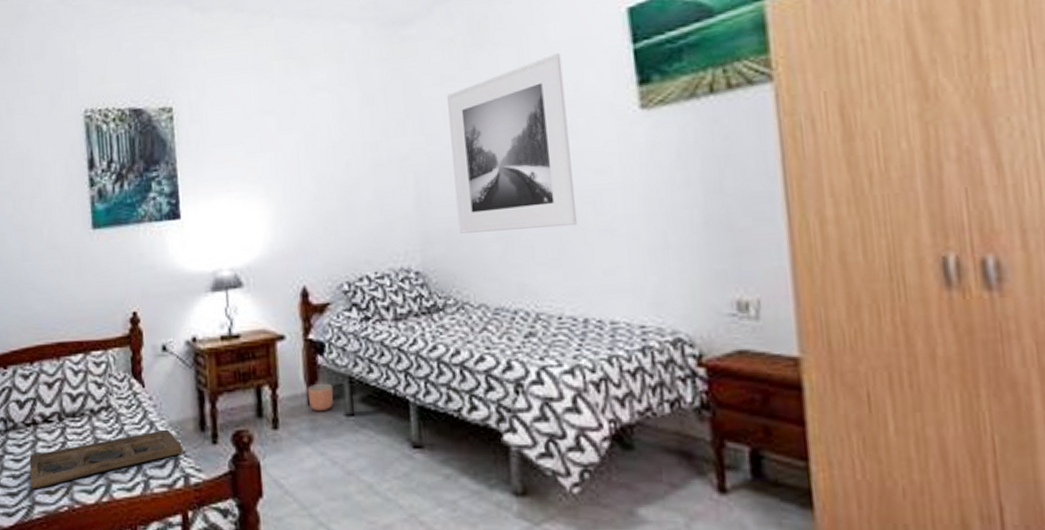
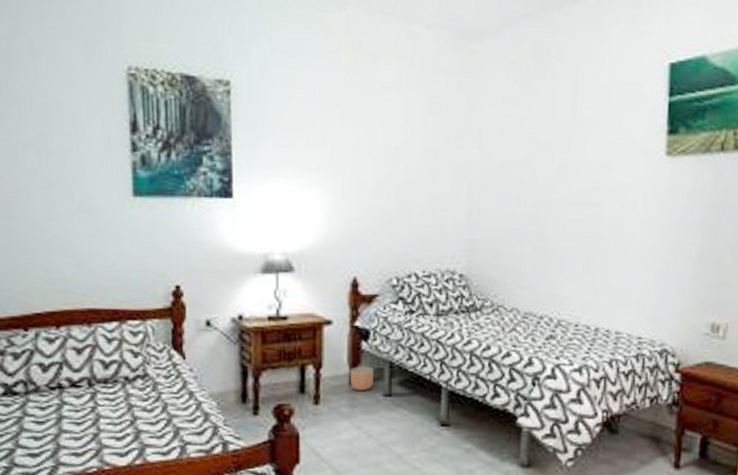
decorative tray: present [29,429,182,489] -> none [54,399,222,451]
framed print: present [447,52,578,234] -> none [502,93,610,249]

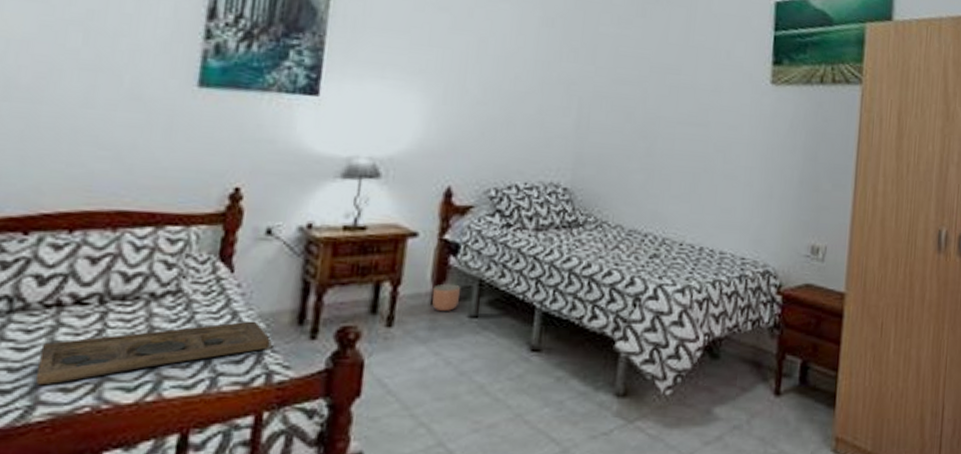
decorative tray: none [54,399,222,451] -> present [35,321,270,386]

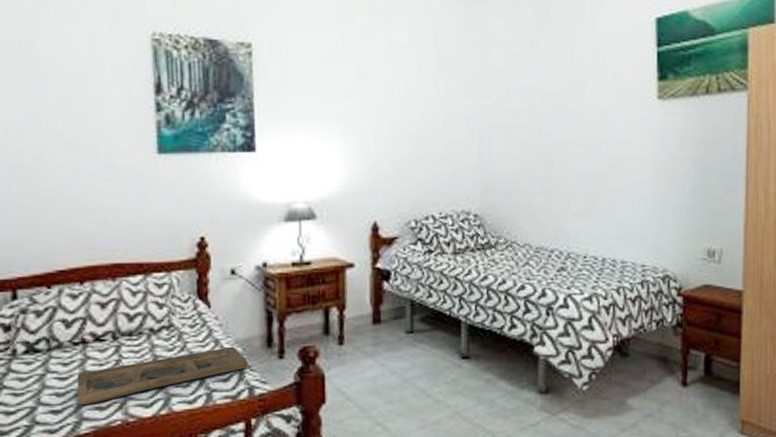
planter: present [432,284,460,312] -> none [372,306,395,330]

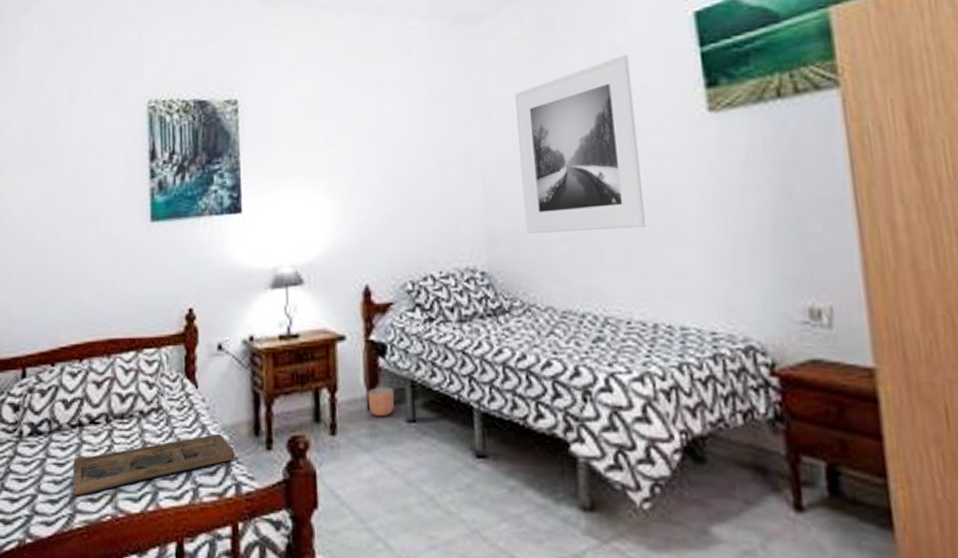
planter: none [372,306,395,330] -> present [367,388,394,418]
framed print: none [512,45,605,186] -> present [515,54,647,234]

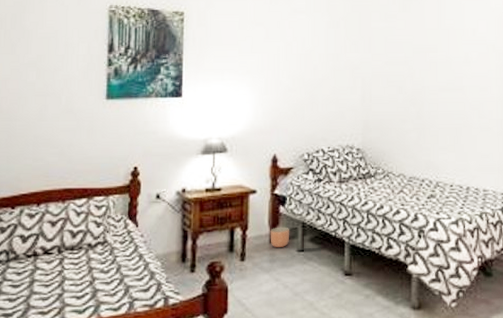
decorative tray: present [72,433,235,496] -> none [25,260,165,310]
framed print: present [515,54,647,234] -> none [389,8,468,124]

